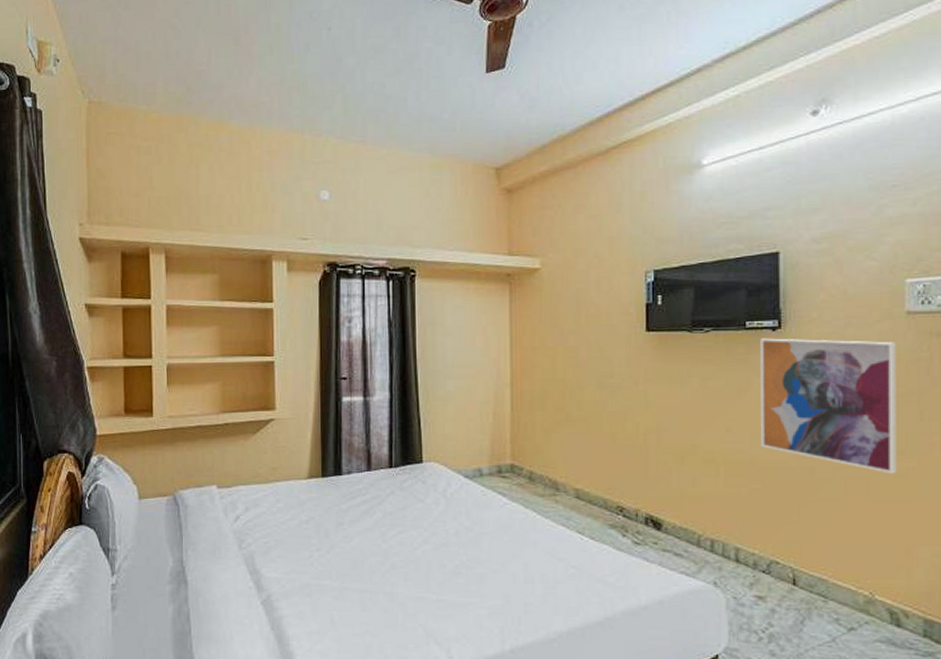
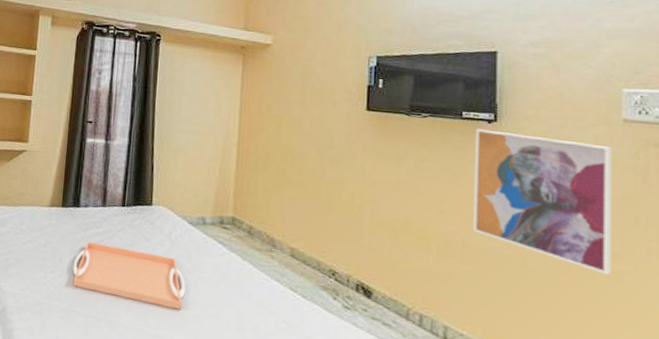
serving tray: none [341,511,467,571] -> present [72,241,186,310]

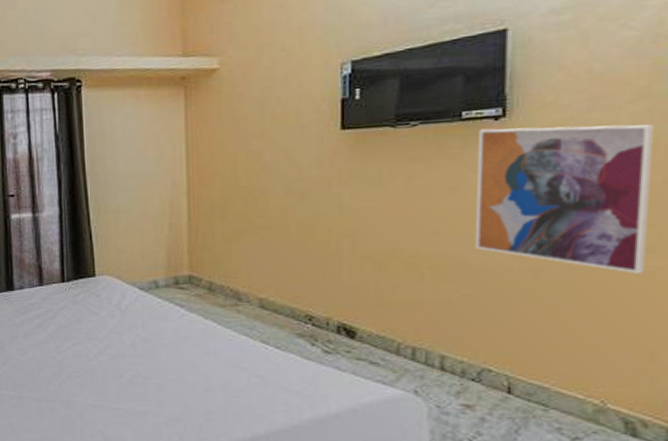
serving tray: present [72,241,186,310] -> none [16,324,144,380]

